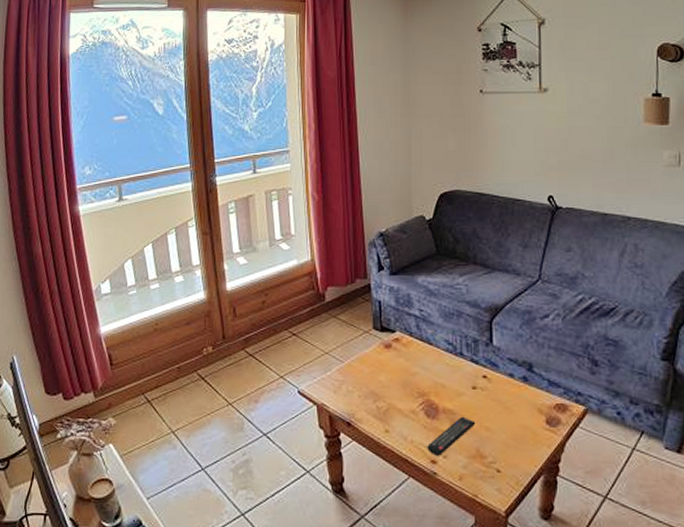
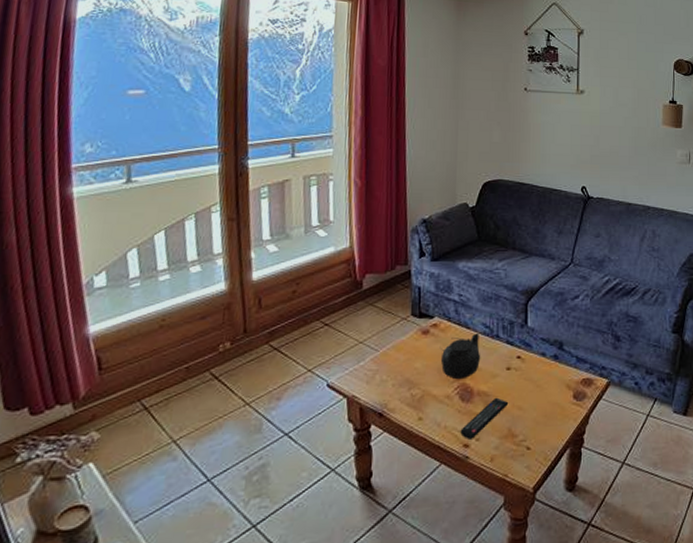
teapot: none [402,349,445,396] -> present [439,332,481,380]

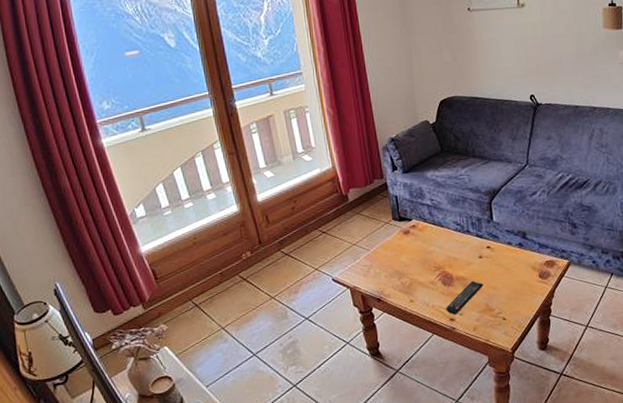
teapot: present [439,332,481,380] -> none [420,229,456,269]

